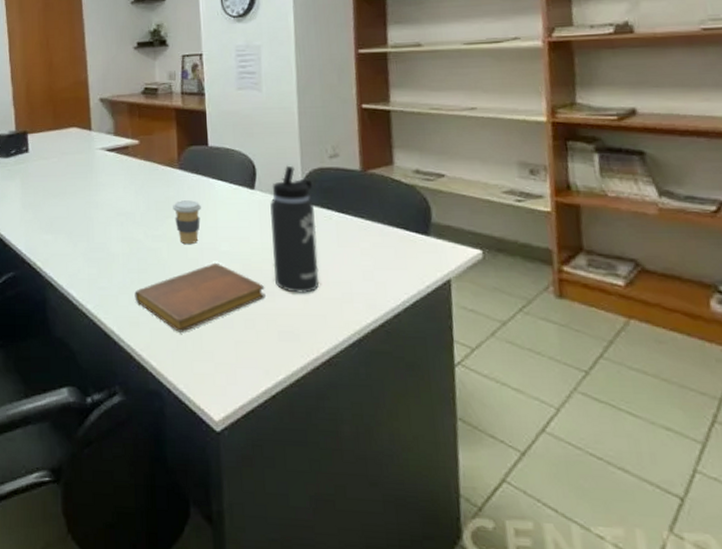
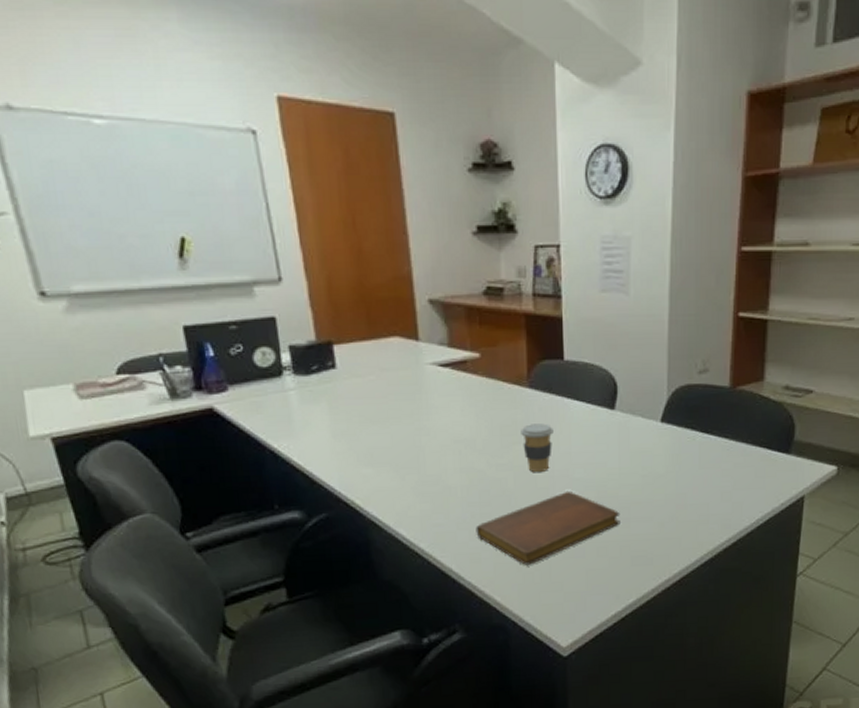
thermos bottle: present [270,165,319,293] -> none [630,382,679,518]

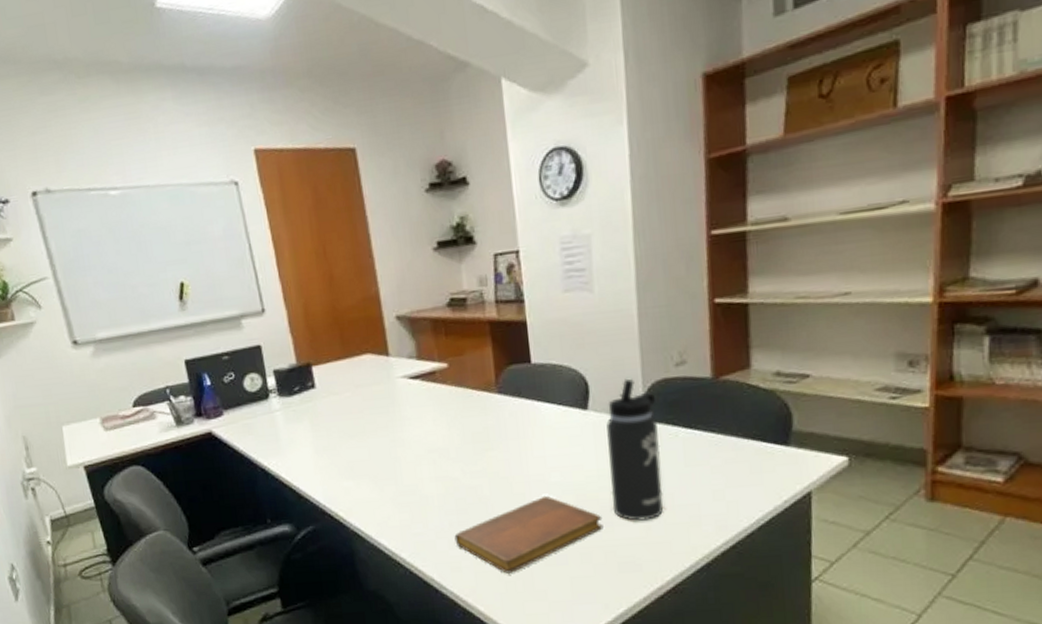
coffee cup: present [521,423,553,473] -> none [492,428,526,479]
thermos bottle: none [630,382,679,518] -> present [606,378,664,521]

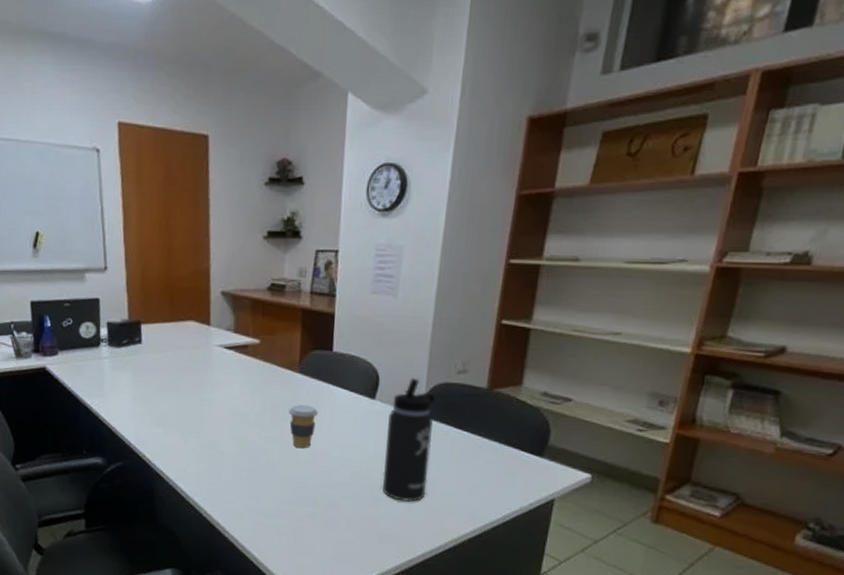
notebook: present [454,495,603,574] -> none [242,467,372,529]
coffee cup: none [492,428,526,479] -> present [289,405,318,449]

